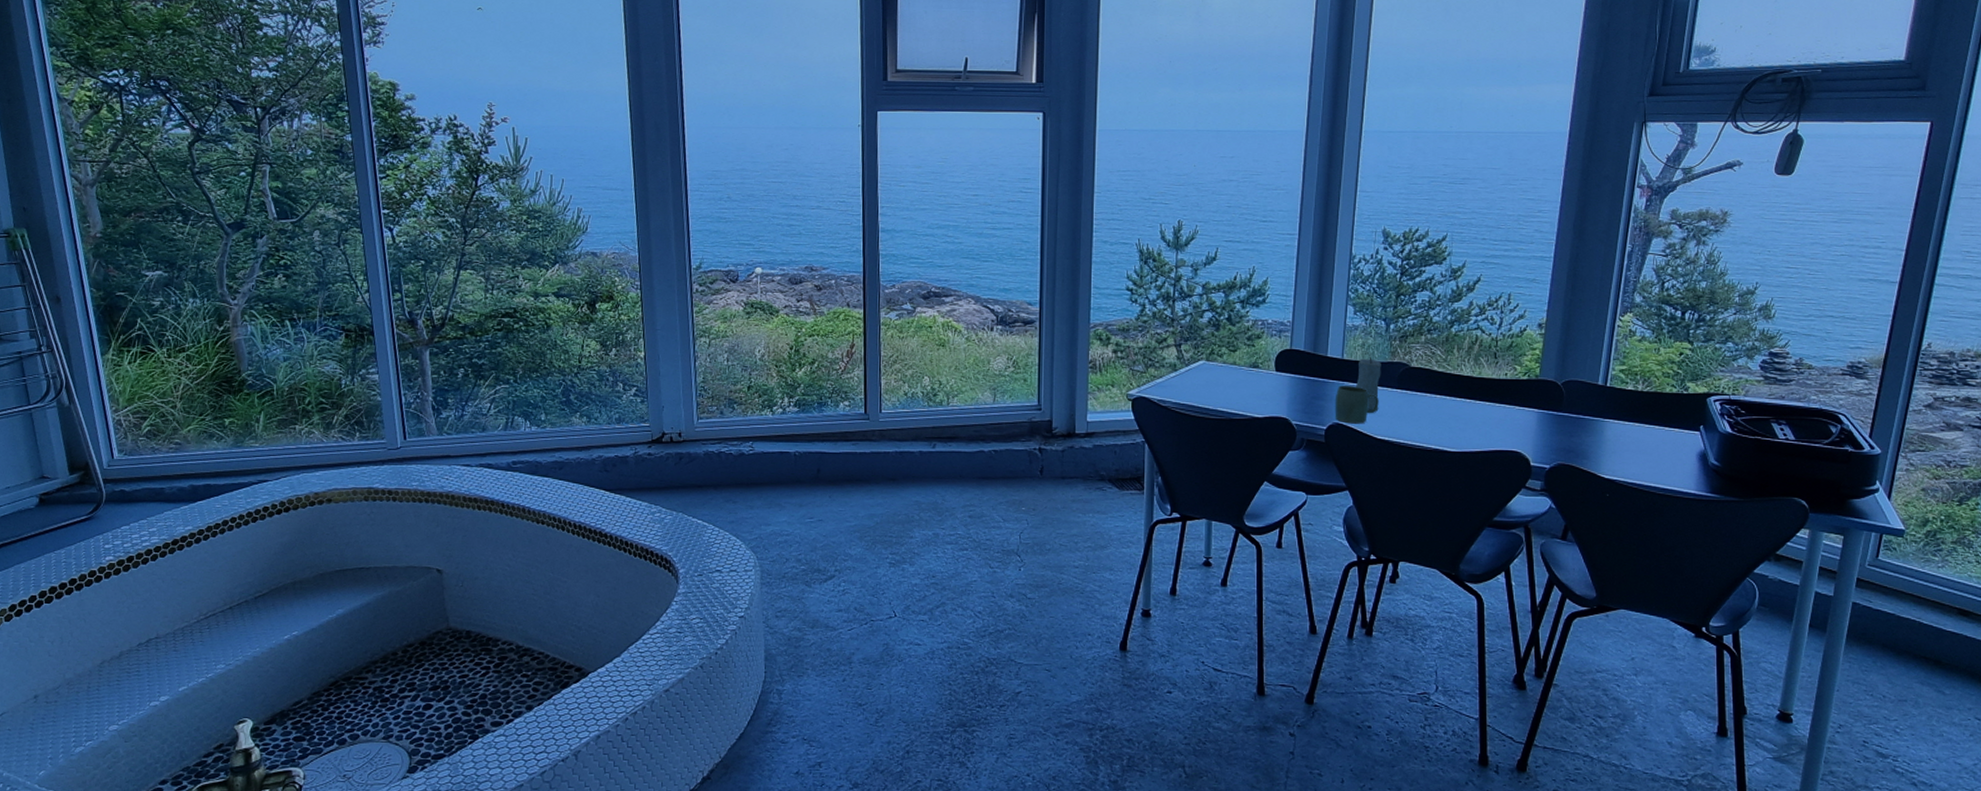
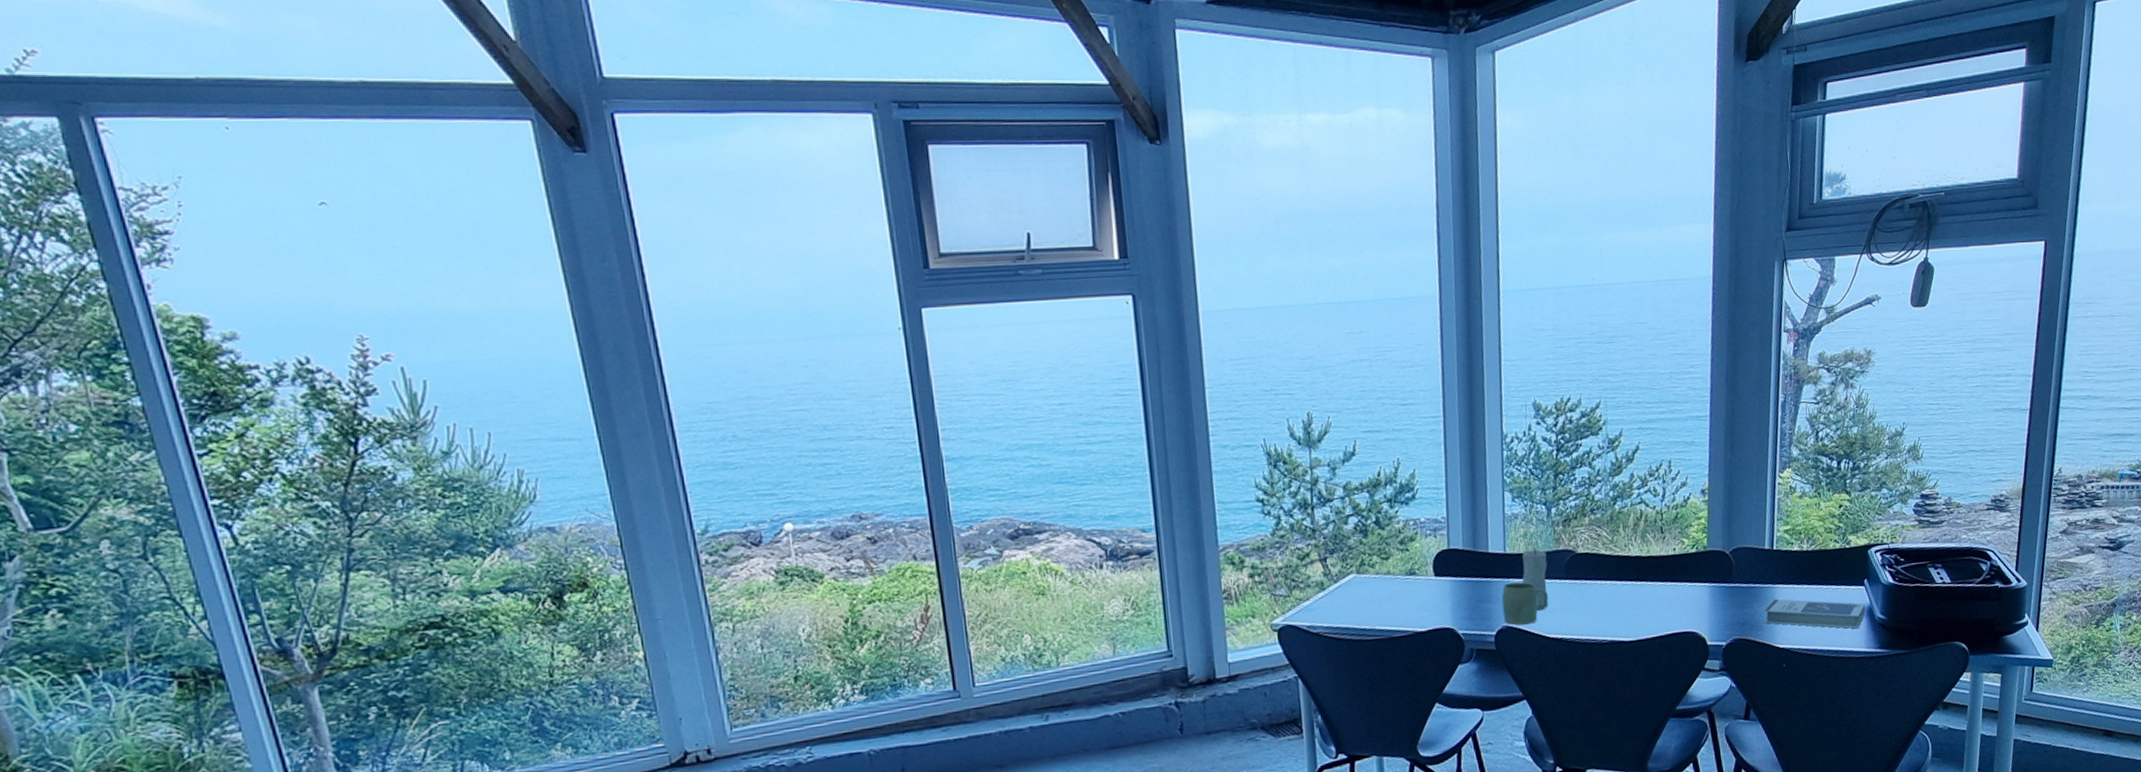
hardback book: none [1590,432,1700,471] -> present [1763,598,1866,629]

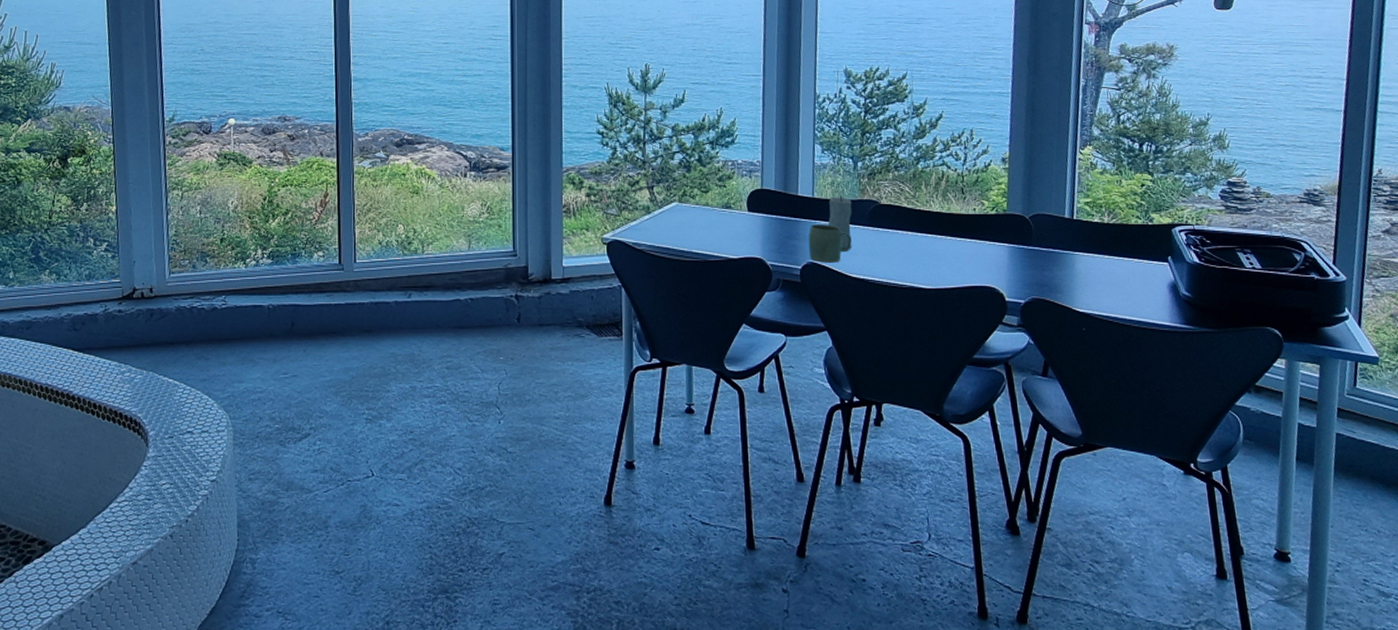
hardback book: present [1763,598,1866,629] -> none [1063,265,1170,303]

